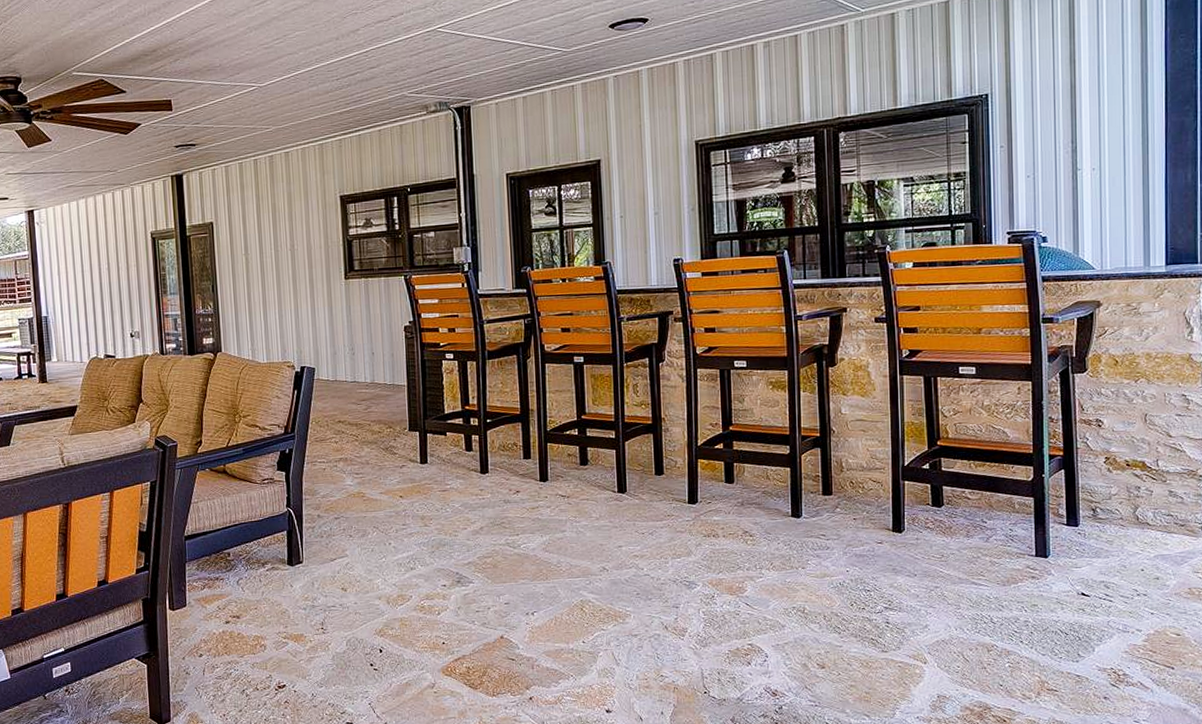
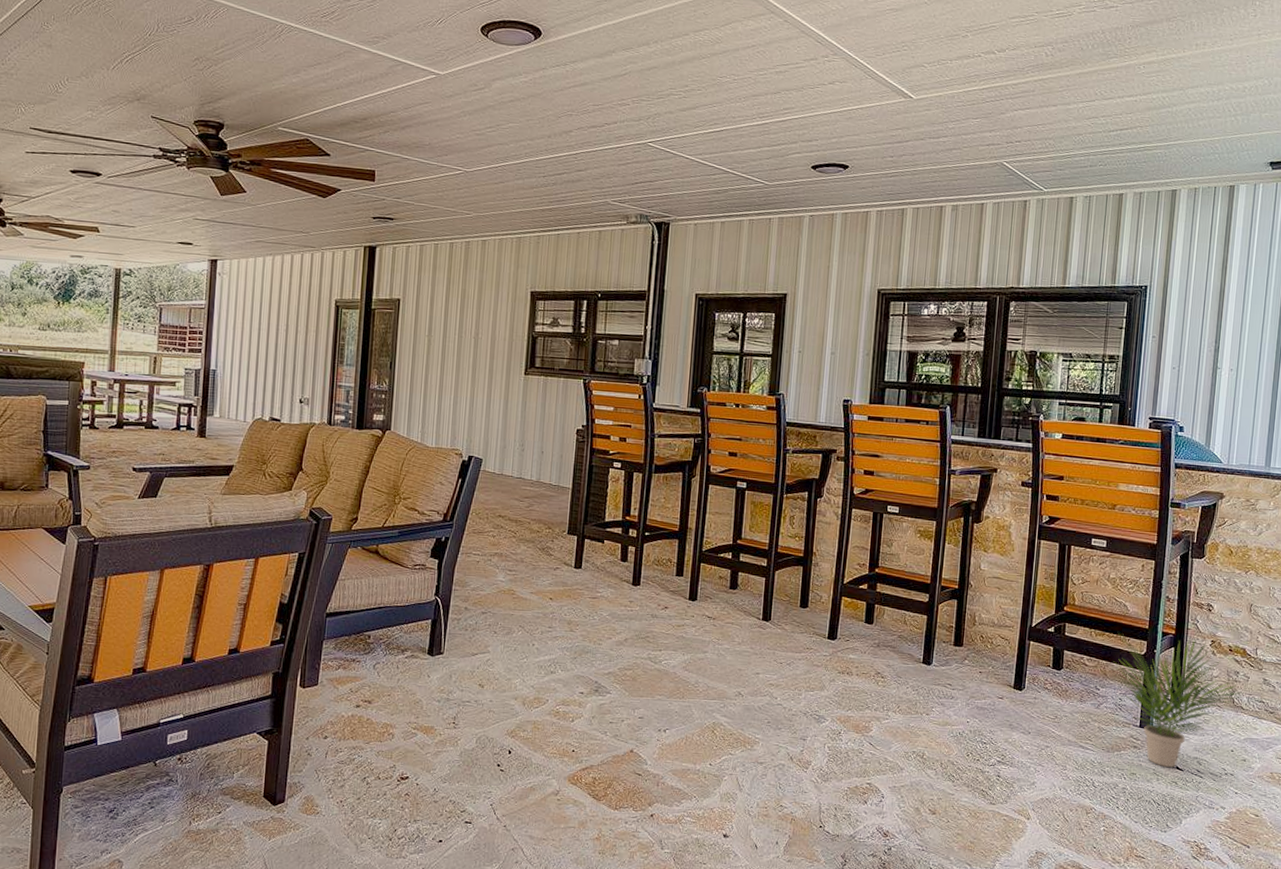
potted plant: none [998,458,1149,595] -> present [1112,633,1244,768]

